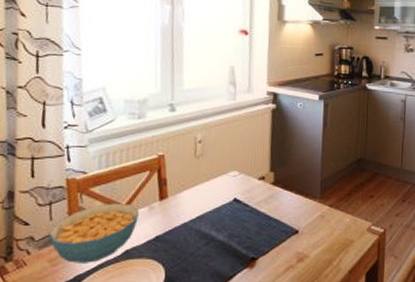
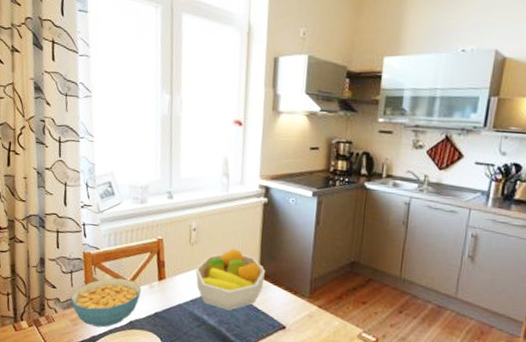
fruit bowl: none [202,158,277,222] -> present [195,248,266,311]

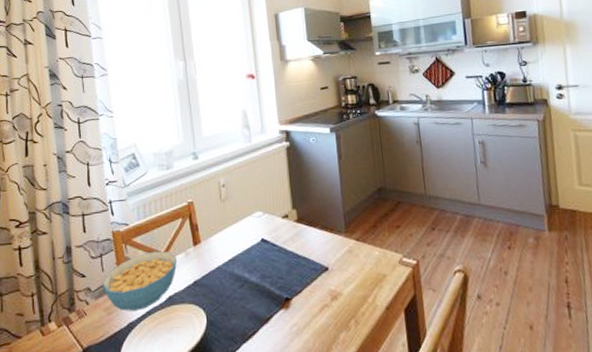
fruit bowl: present [195,248,266,311] -> none [230,197,300,263]

